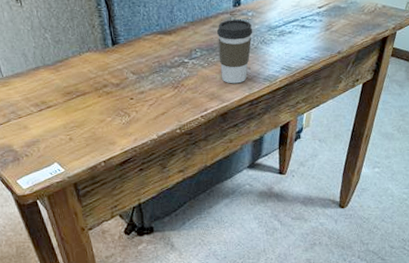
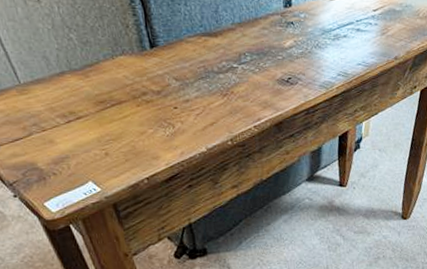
coffee cup: present [216,19,253,84] -> none [267,21,306,91]

